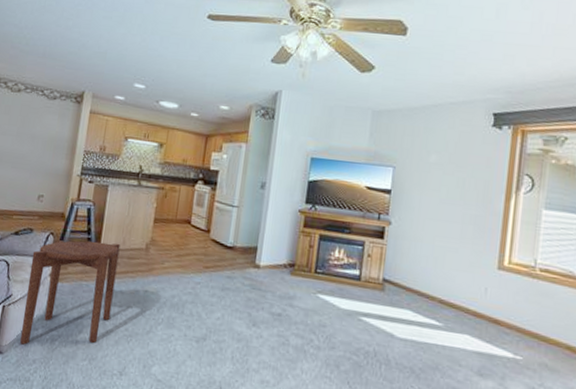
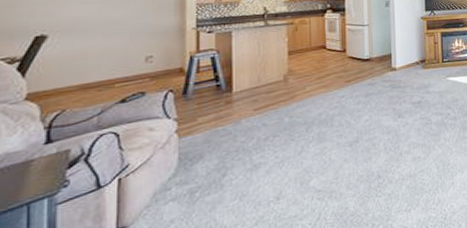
side table: present [19,240,120,345] -> none [148,82,256,210]

